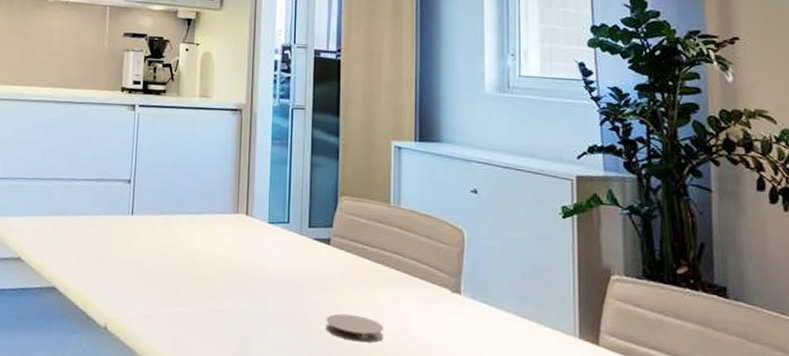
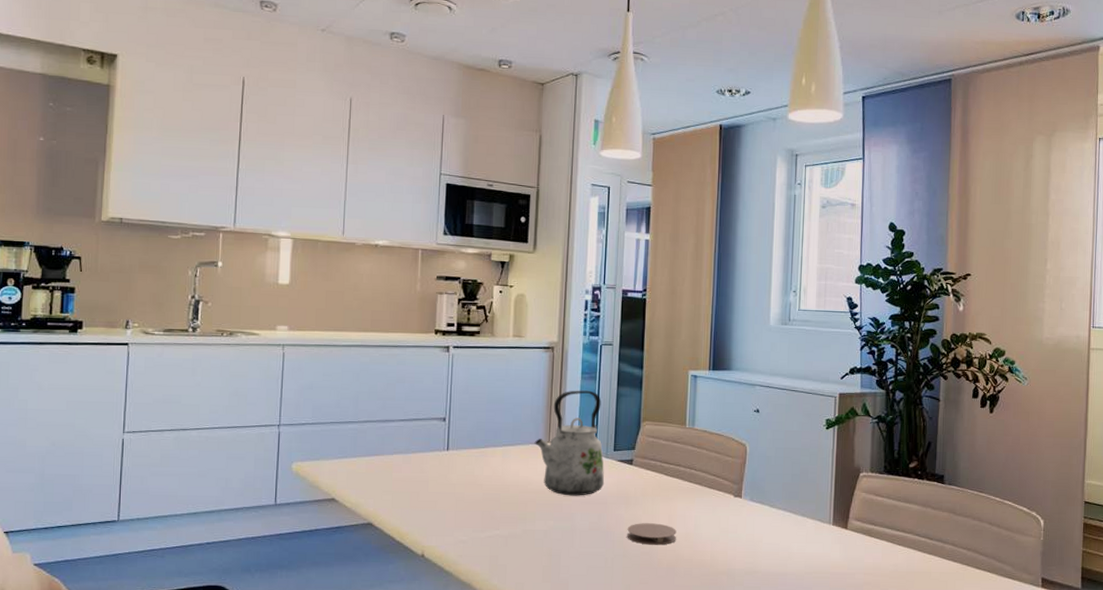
kettle: none [222,157,299,277] -> present [534,390,605,496]

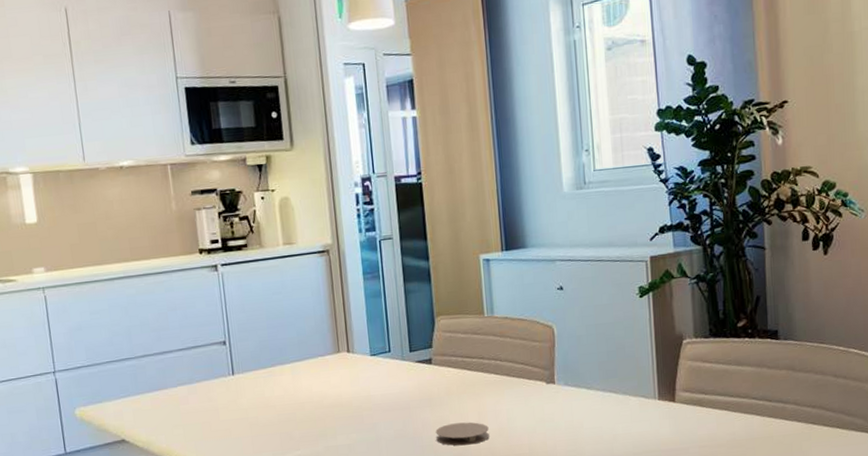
kettle: present [534,390,605,496] -> none [323,291,405,406]

